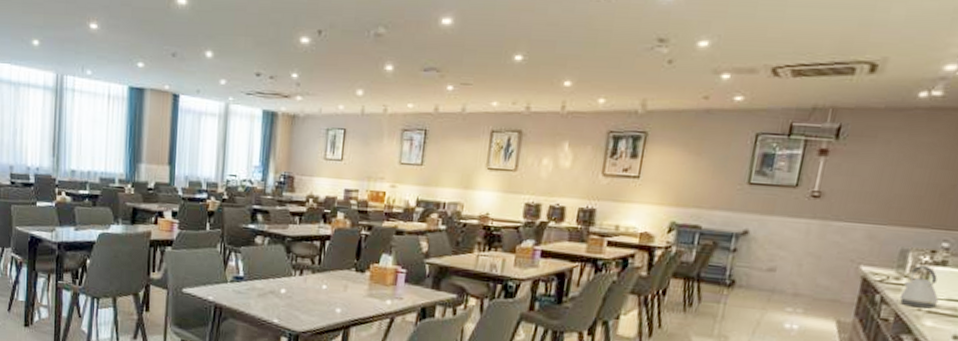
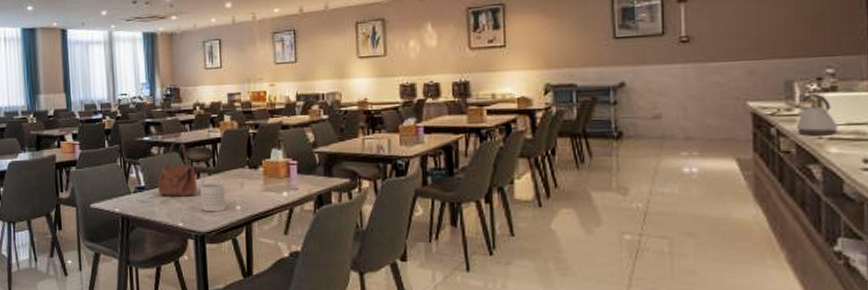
handbag: none [256,231,299,294] -> present [157,139,198,198]
mug: none [299,281,328,313] -> present [199,183,226,212]

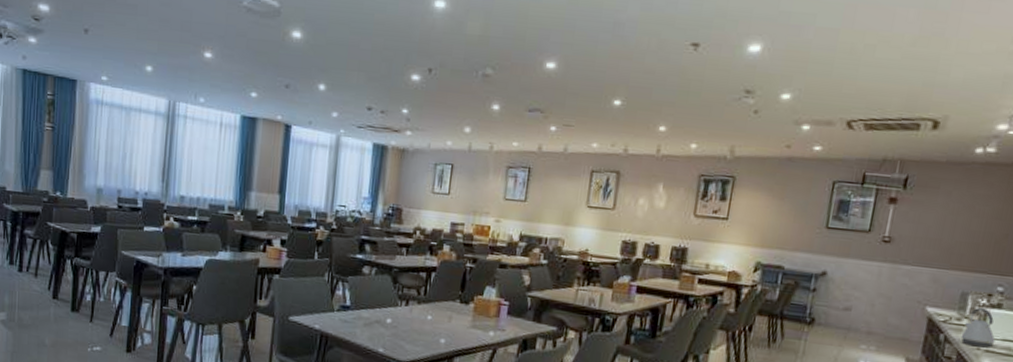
handbag: present [157,139,198,198] -> none [362,262,405,324]
mug: present [199,183,226,212] -> none [404,311,433,343]

